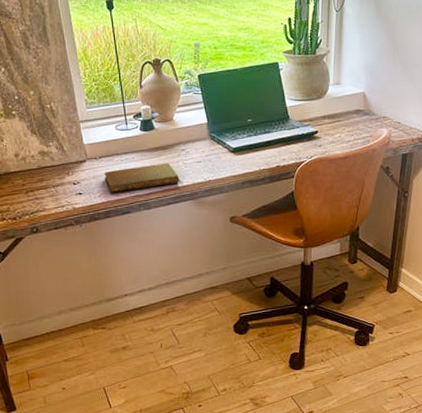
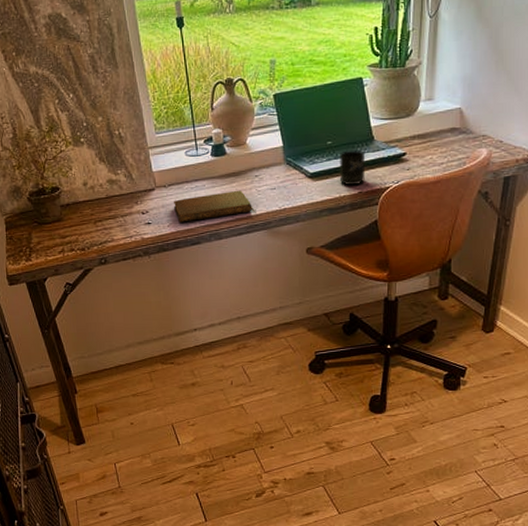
mug: none [259,127,283,160] -> present [339,150,366,186]

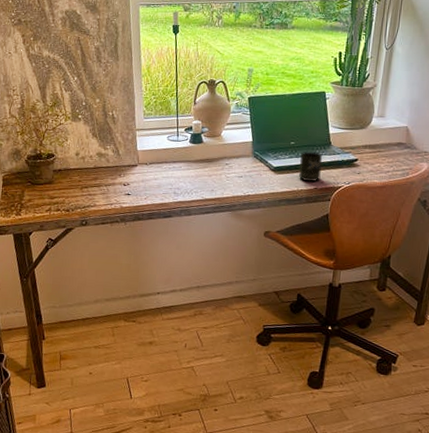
notebook: present [174,190,253,223] -> none [152,174,221,197]

